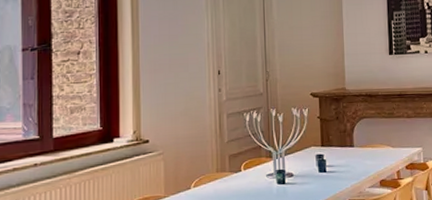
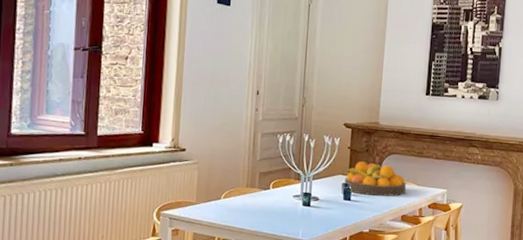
fruit bowl: none [317,130,382,164] -> present [344,161,407,196]

